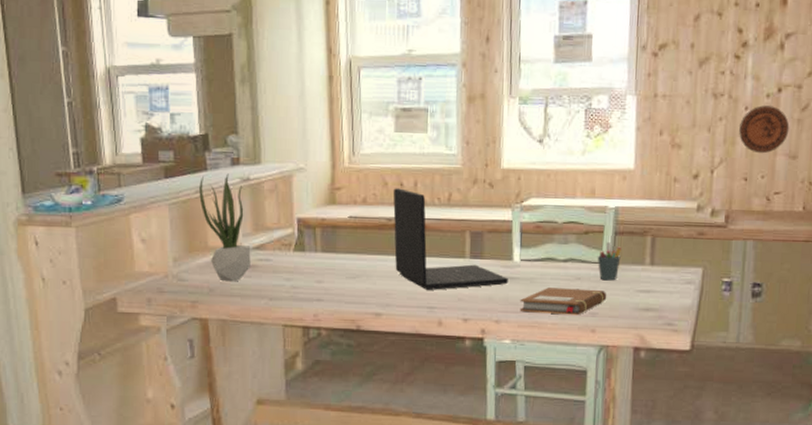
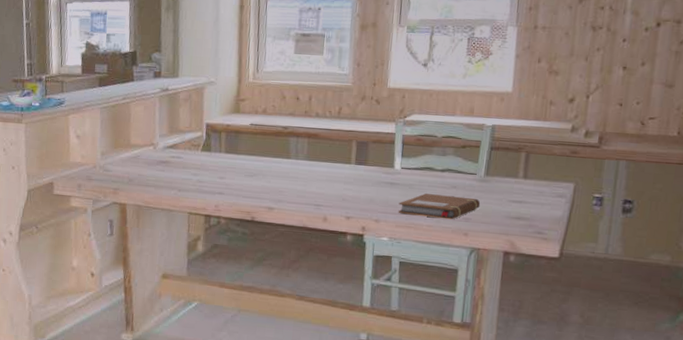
potted plant: present [199,173,251,282] -> none [126,84,166,174]
laptop: present [393,188,508,290] -> none [288,101,389,191]
pen holder: present [597,242,621,281] -> none [472,156,496,191]
decorative plate: present [739,105,790,154] -> none [616,38,667,82]

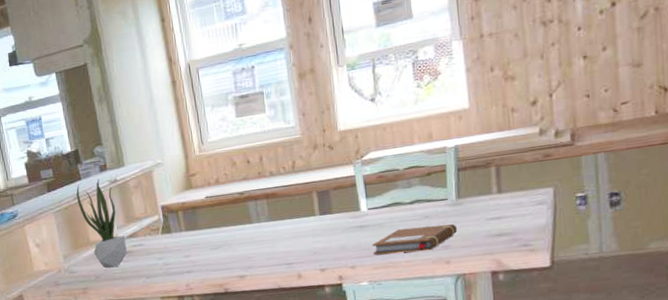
potted plant: none [126,84,166,174] -> present [76,179,127,269]

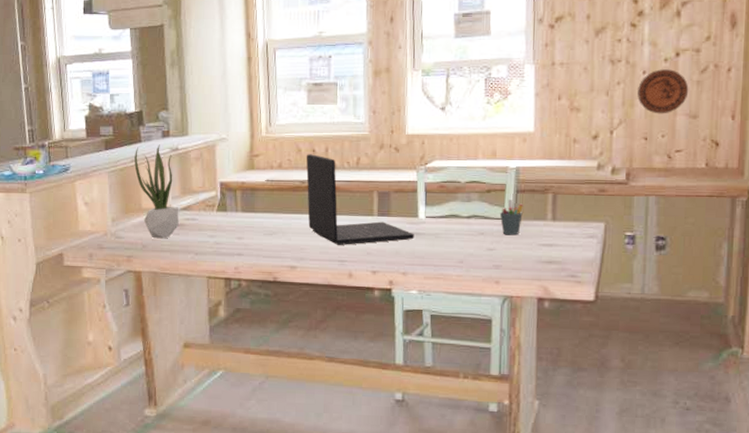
laptop: none [241,165,359,249] -> present [306,154,414,245]
notebook: present [372,224,458,255] -> none [425,242,510,268]
pen holder: none [442,179,467,215] -> present [499,200,523,236]
decorative plate: none [574,20,630,69] -> present [638,69,689,114]

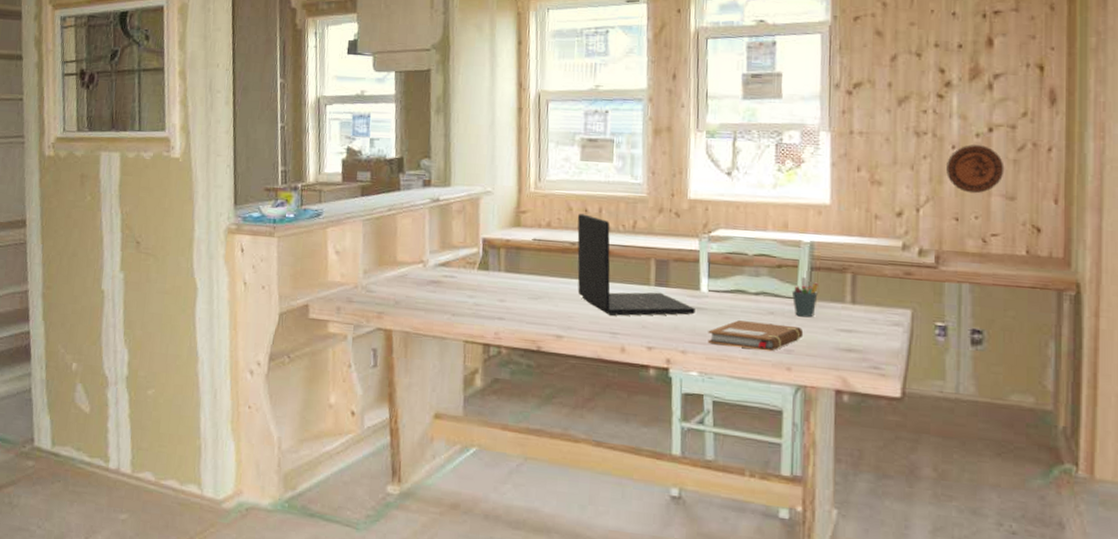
potted plant: present [134,144,179,239] -> none [391,194,437,296]
notebook: none [425,242,510,268] -> present [707,320,804,352]

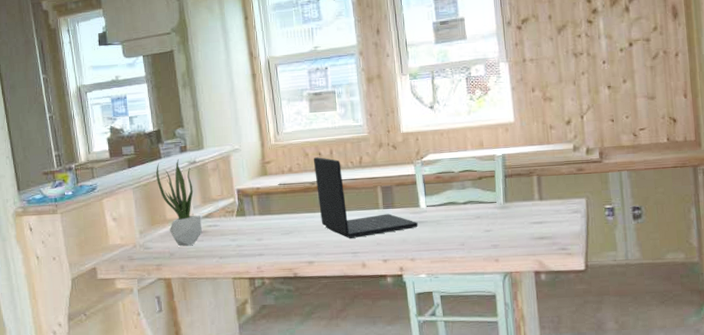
potted plant: none [391,194,437,296] -> present [156,159,202,247]
notebook: present [707,320,804,352] -> none [430,225,505,249]
pen holder: present [791,277,818,318] -> none [492,184,513,217]
decorative plate: present [946,144,1005,194] -> none [600,58,645,98]

